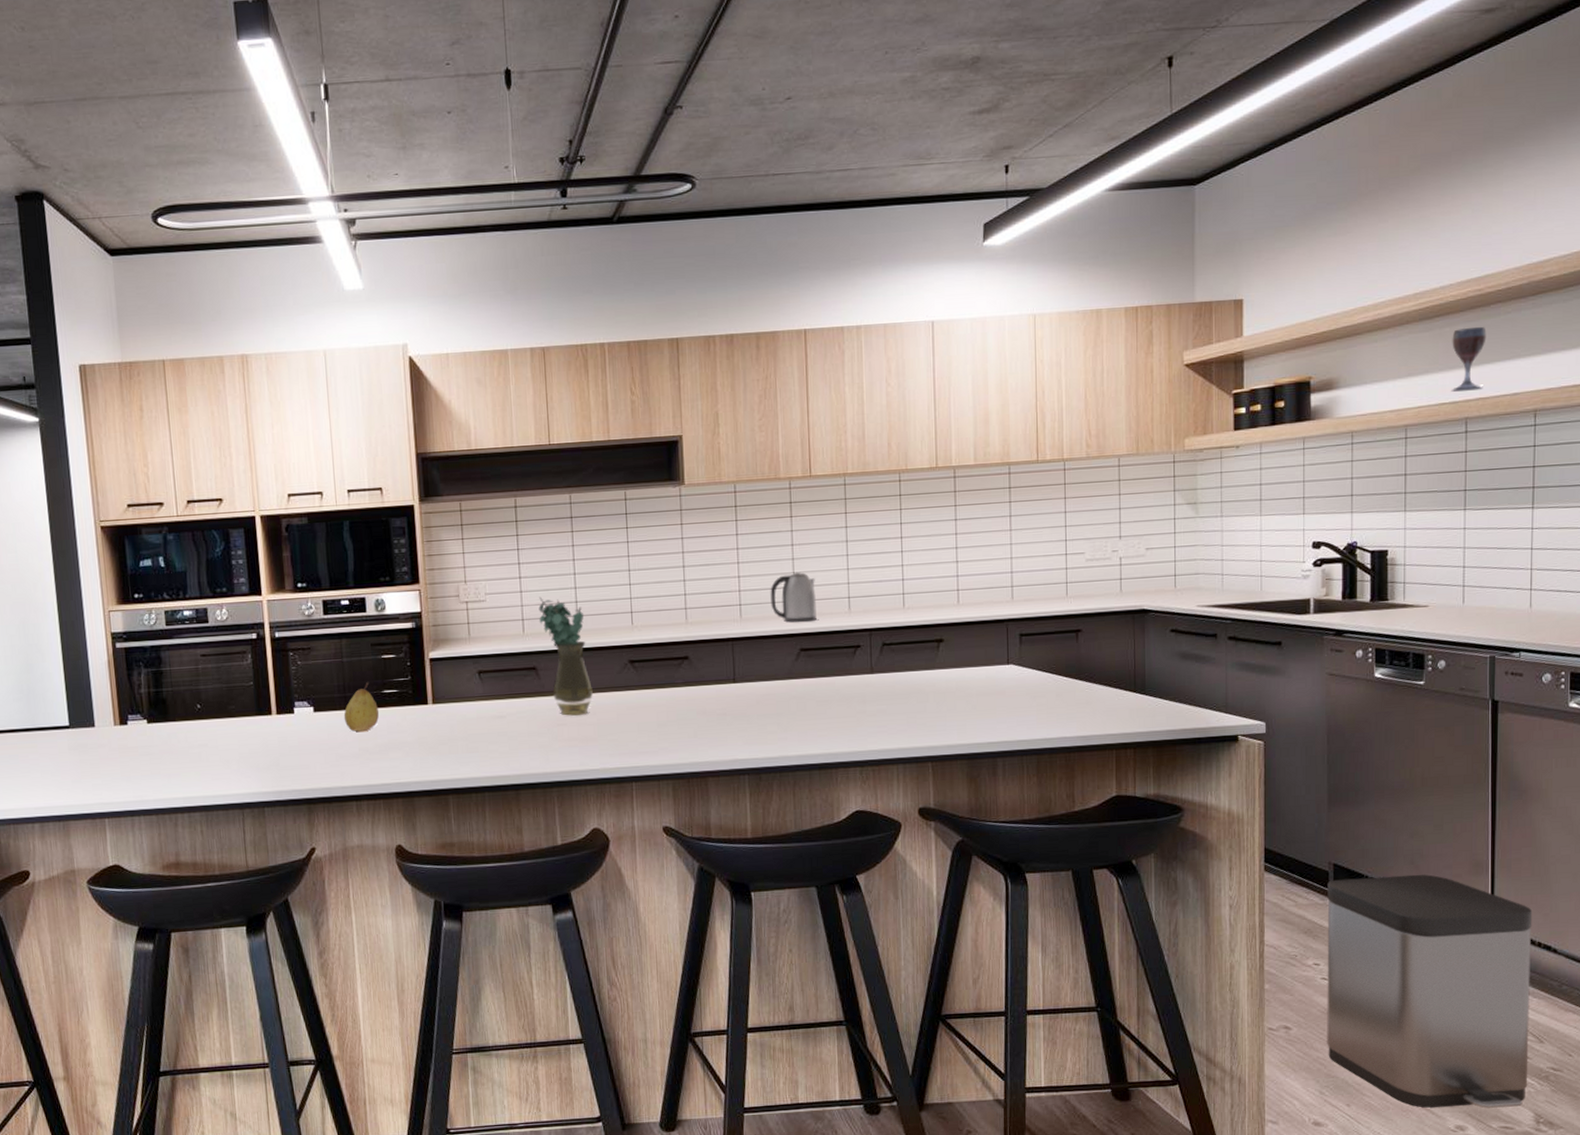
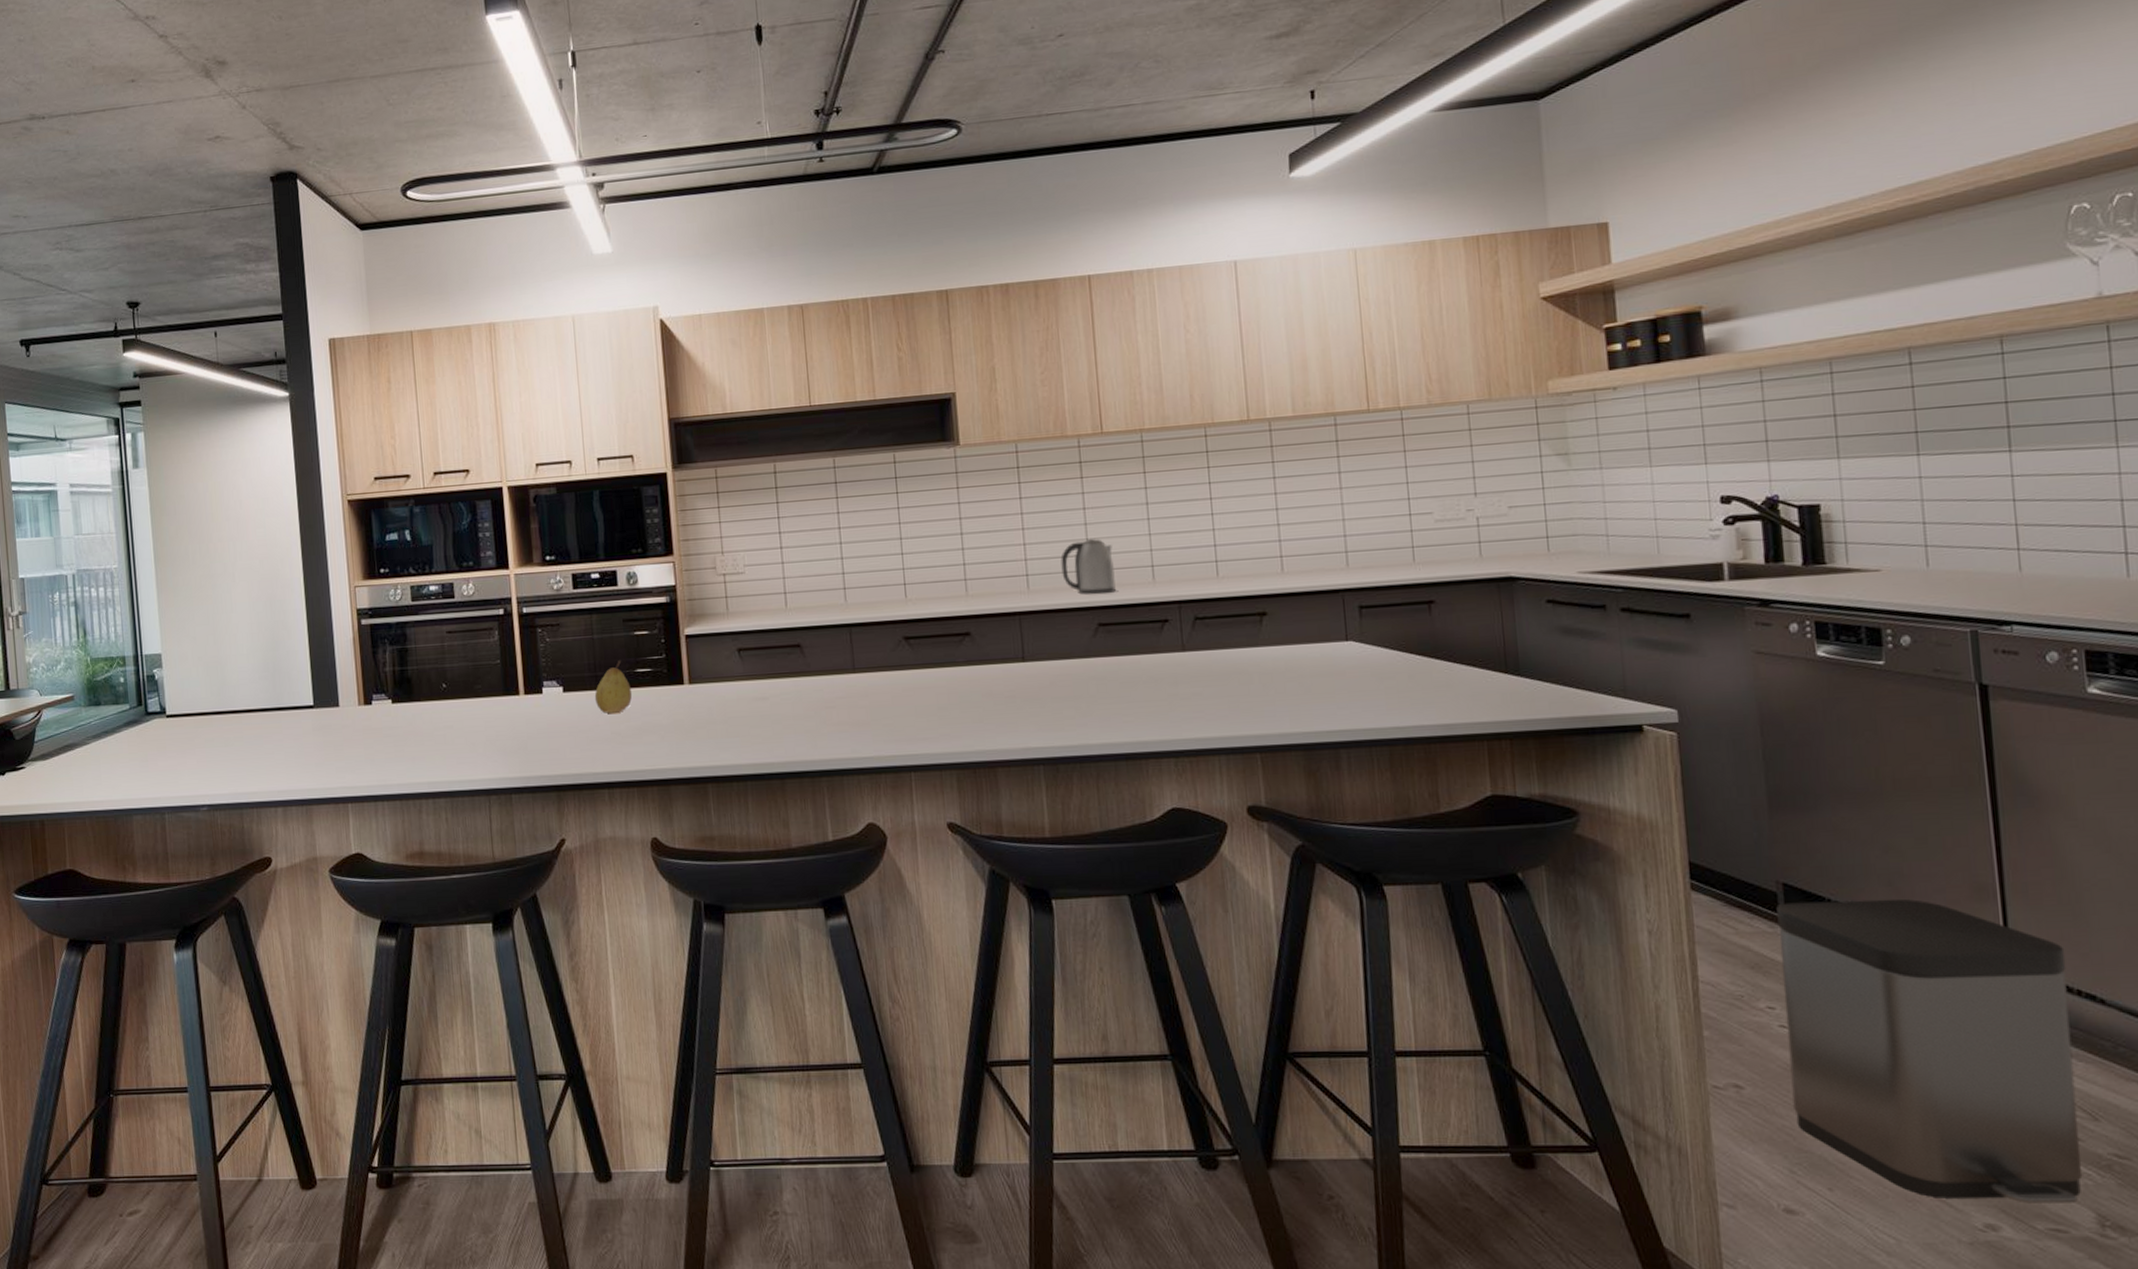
vase: present [538,597,593,716] -> none [802,568,864,698]
cup: present [1451,326,1487,393] -> none [1880,241,1928,319]

